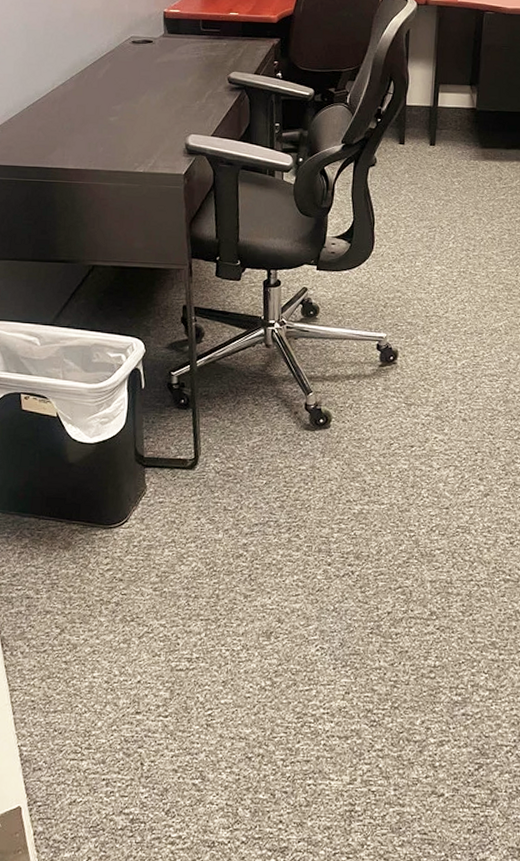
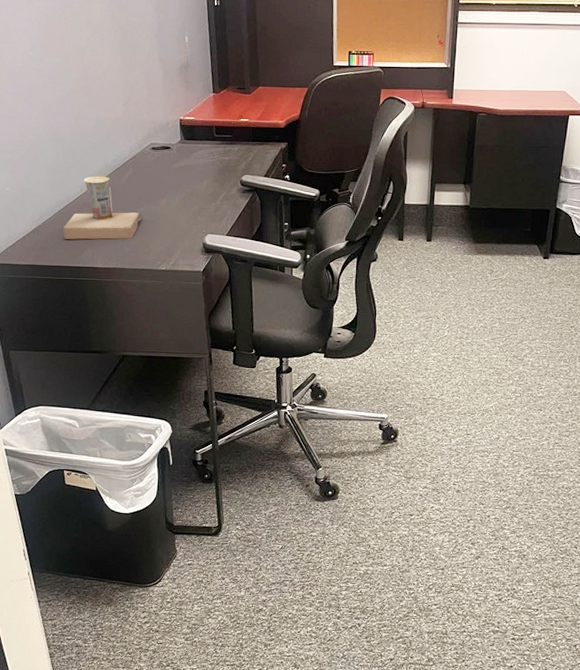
cup: none [30,70,121,139] -> present [62,176,144,240]

